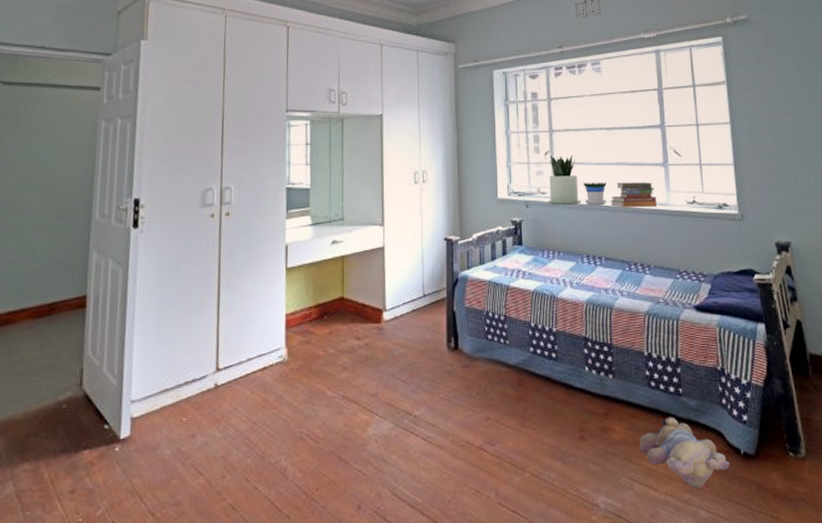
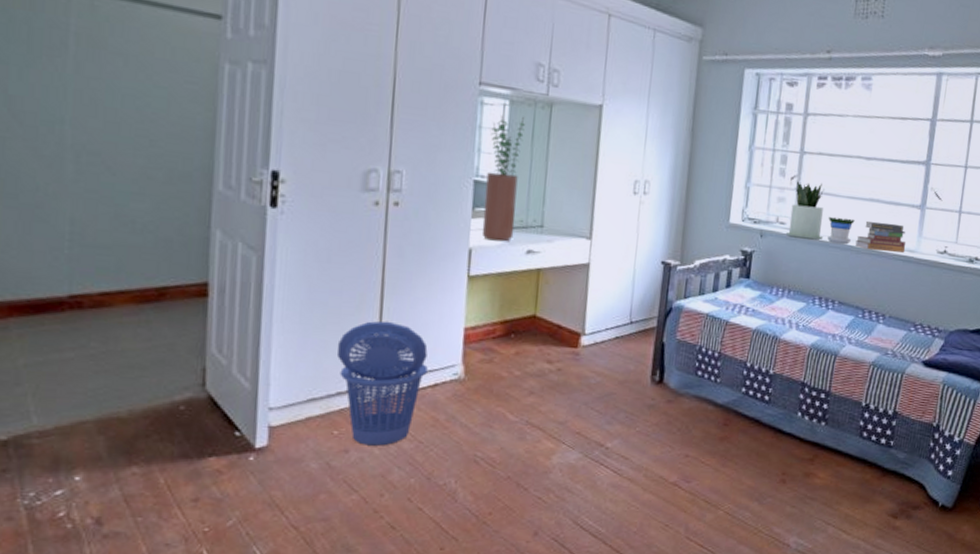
laundry basket: none [184,314,257,429] -> present [337,321,428,446]
vase: none [295,131,323,236] -> present [481,115,525,242]
teddy bear: present [639,417,730,488] -> none [840,467,926,534]

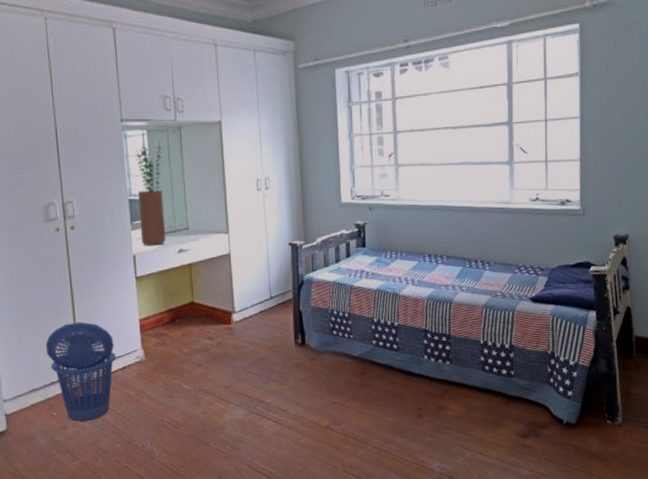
planter: present [785,181,824,241] -> none [391,156,425,208]
flowerpot: present [827,217,855,245] -> none [427,182,451,206]
books: present [855,221,906,253] -> none [454,181,500,208]

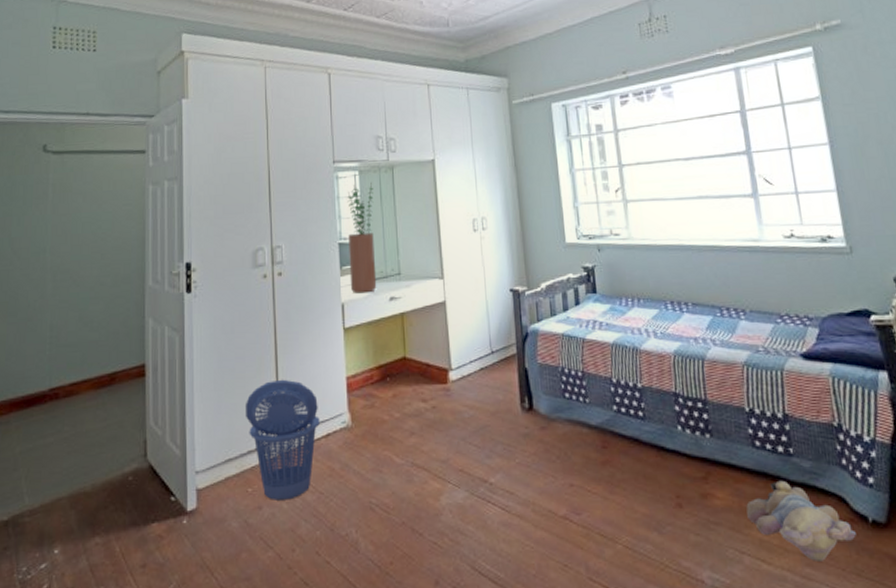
teddy bear: none [472,395,552,452] -> present [746,480,856,561]

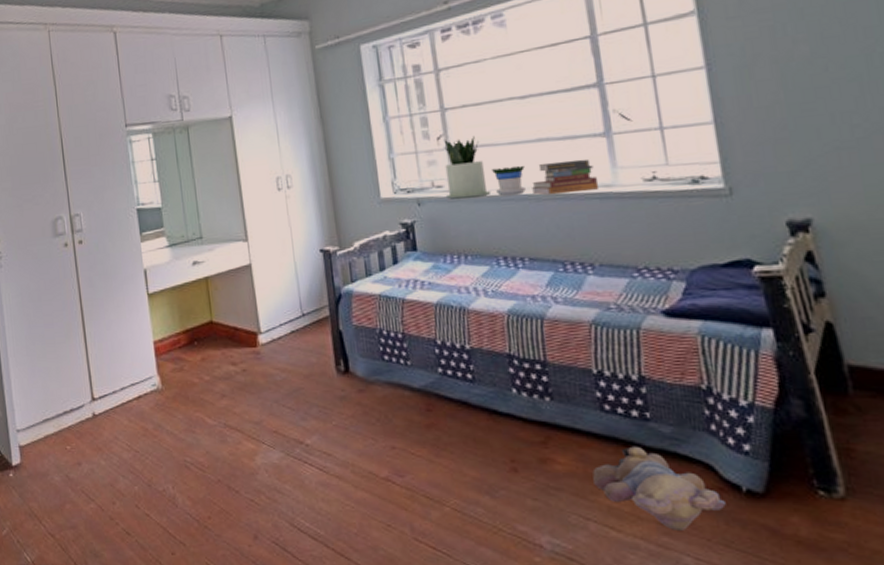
laundry basket: present [244,379,320,500] -> none [57,344,131,457]
vase: present [347,182,377,294] -> none [142,144,179,259]
planter: none [621,190,661,248] -> present [444,135,492,200]
flowerpot: none [661,219,689,246] -> present [492,165,526,196]
books: none [694,216,749,247] -> present [532,159,600,196]

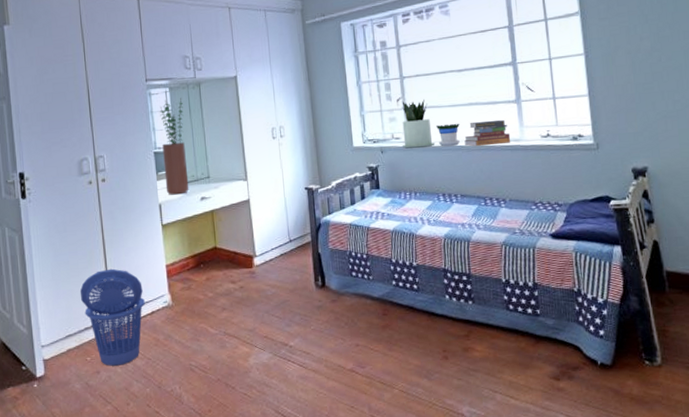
laundry basket: none [57,344,131,457] -> present [79,268,145,366]
vase: none [142,144,179,259] -> present [160,97,189,195]
teddy bear: present [592,446,726,530] -> none [500,335,587,396]

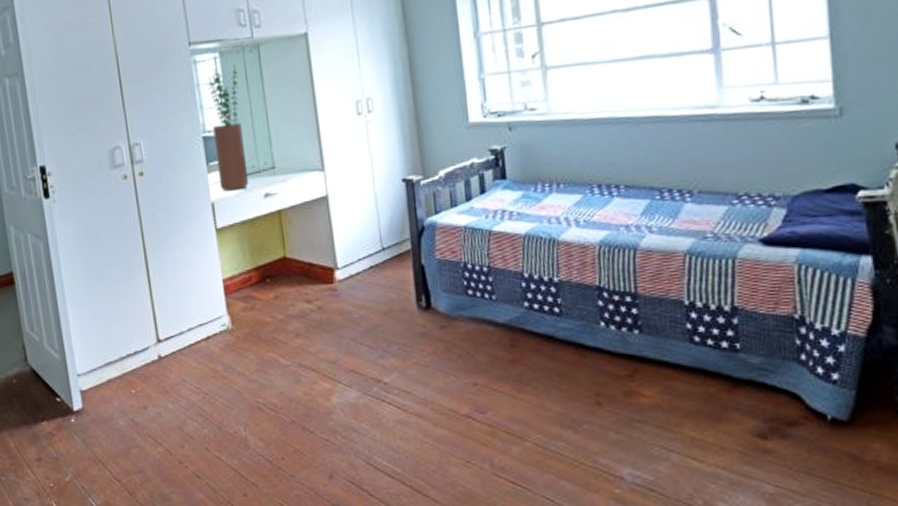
laundry basket: present [79,268,145,366] -> none [119,283,199,401]
planter: present [401,99,436,149] -> none [538,53,588,124]
flowerpot: present [436,123,460,147] -> none [590,85,625,120]
books: present [464,119,511,147] -> none [632,78,703,118]

